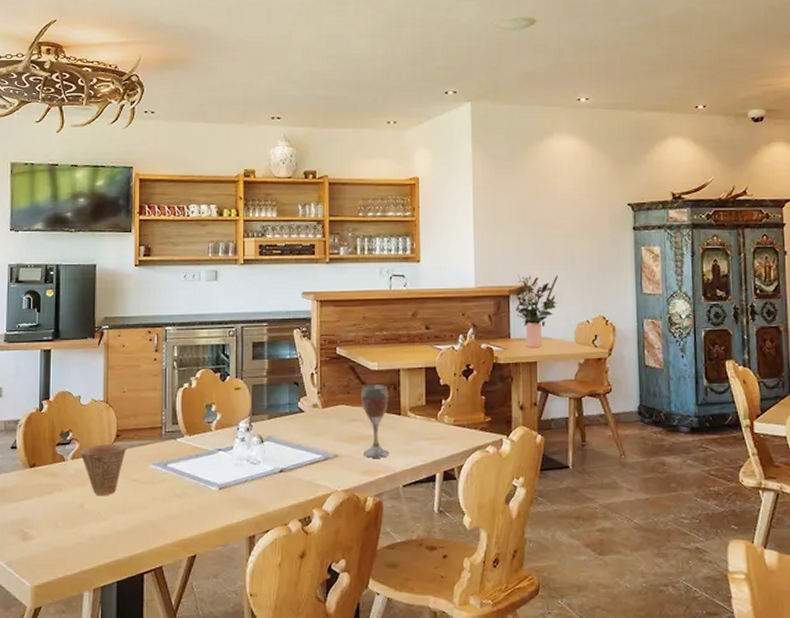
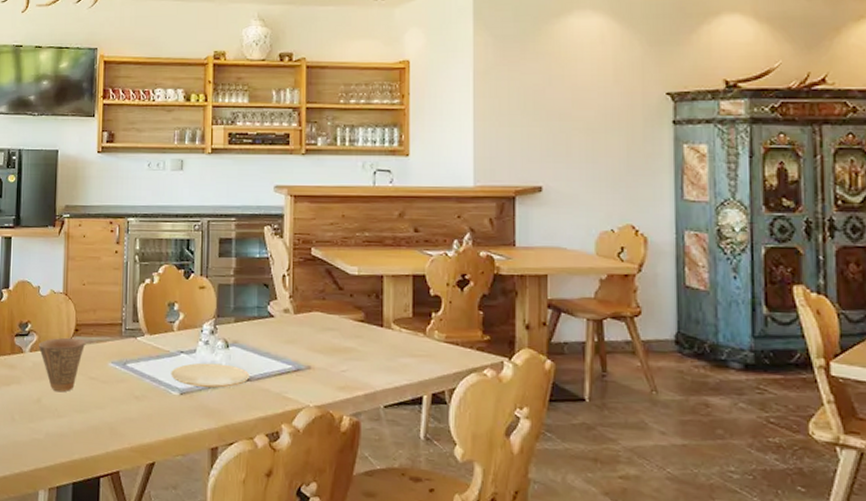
plate: none [210,458,284,482] -> present [171,362,250,389]
cup: present [361,385,389,458] -> none [338,291,369,374]
bouquet: present [512,275,558,348] -> none [518,173,576,259]

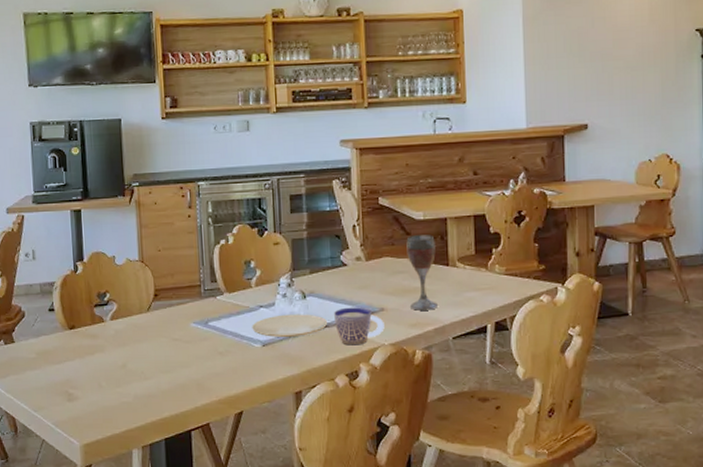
cup: present [38,337,85,392] -> none [118,302,166,355]
cup: none [257,361,310,404] -> present [334,307,385,346]
cup: none [338,291,369,374] -> present [406,235,438,311]

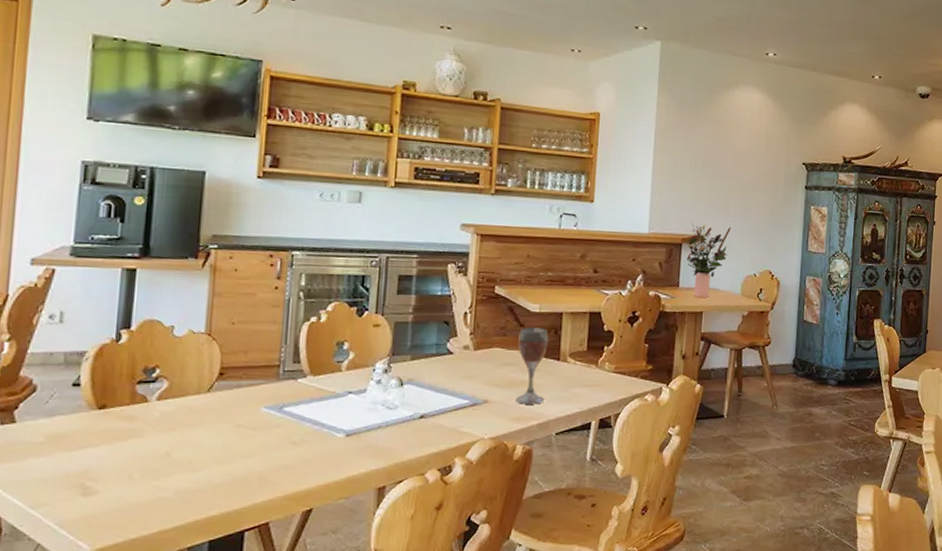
plate: present [252,314,328,338] -> none [336,402,425,428]
cup: present [334,307,385,346] -> none [432,398,486,438]
bouquet: none [566,112,617,192] -> present [684,224,731,299]

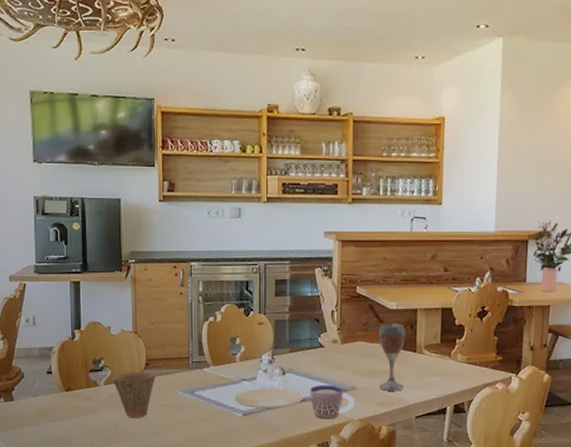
cup: none [168,382,232,442] -> present [112,371,156,418]
plate: none [336,402,425,428] -> present [234,388,304,409]
cup: none [432,398,486,438] -> present [310,385,355,419]

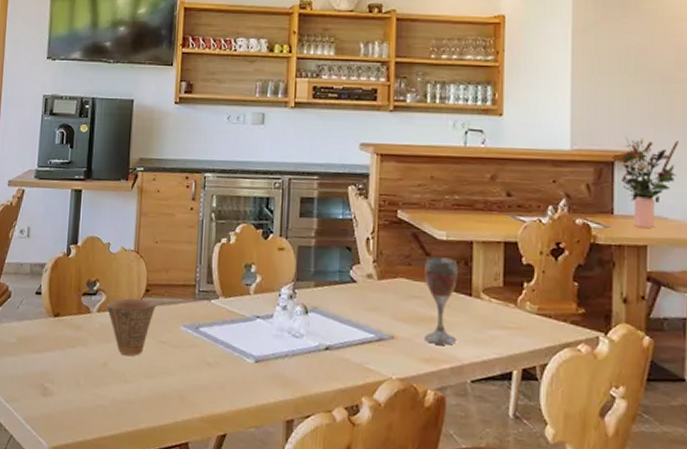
plate: present [234,388,304,409] -> none [245,329,330,357]
cup: present [310,385,355,419] -> none [337,330,393,376]

